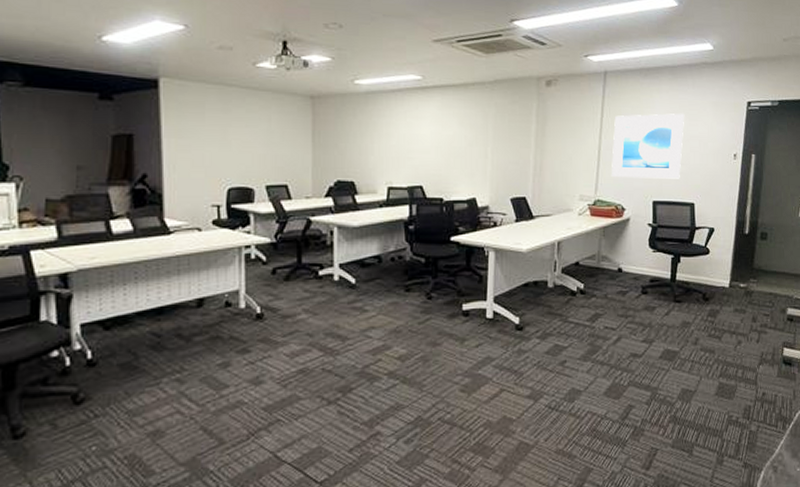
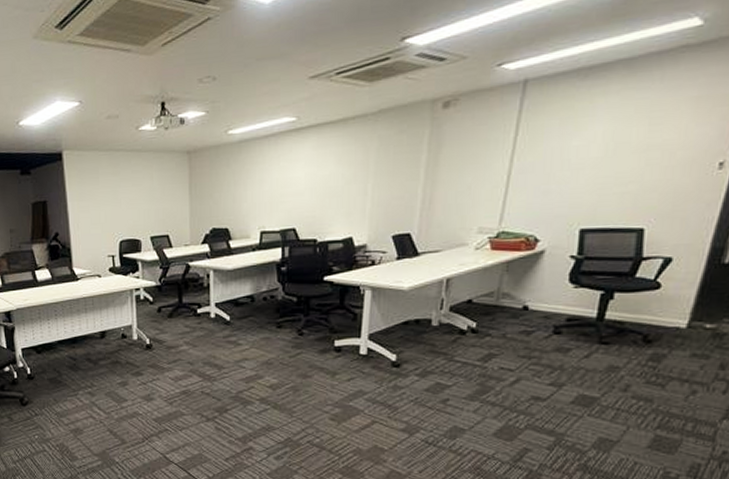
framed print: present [611,113,685,179] -> none [522,118,643,204]

